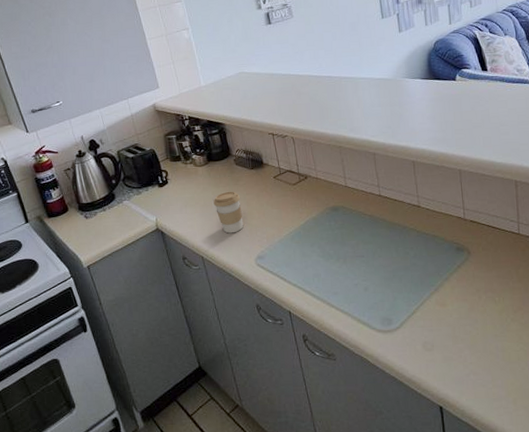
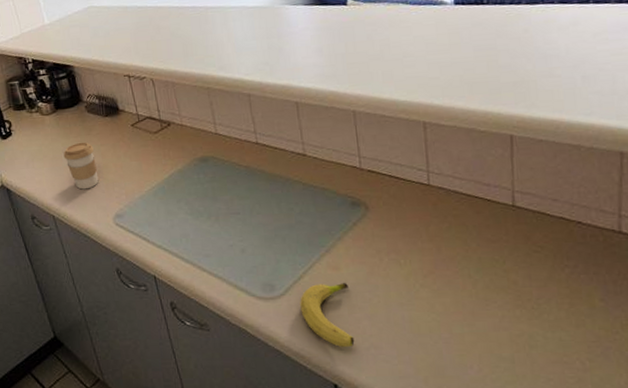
fruit: none [413,316,457,374] -> present [300,282,355,348]

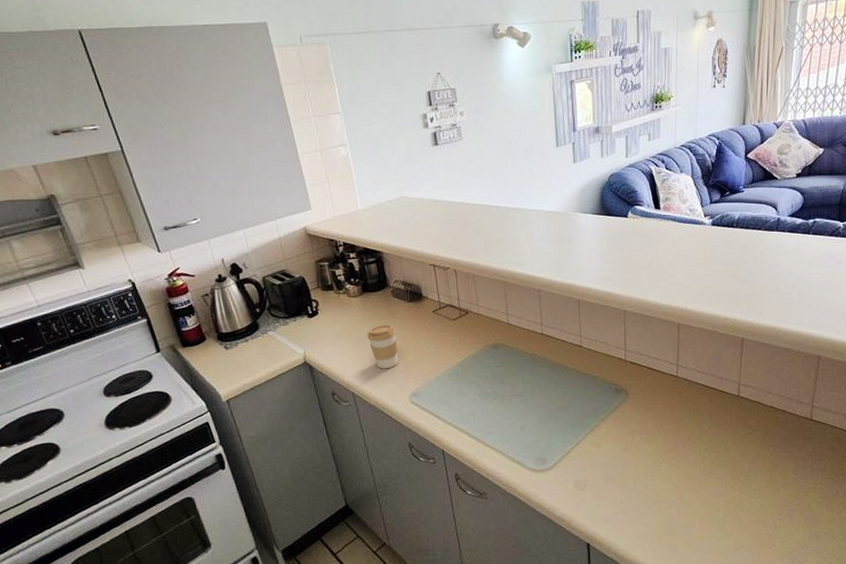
fruit: present [300,282,355,348] -> none [566,457,607,513]

